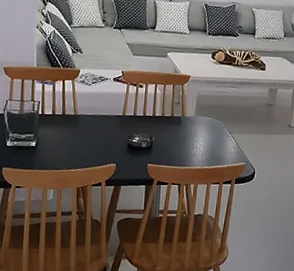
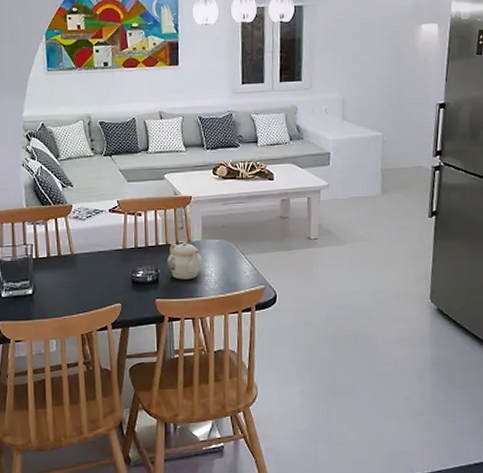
teapot: none [162,115,194,150] -> present [167,241,203,280]

